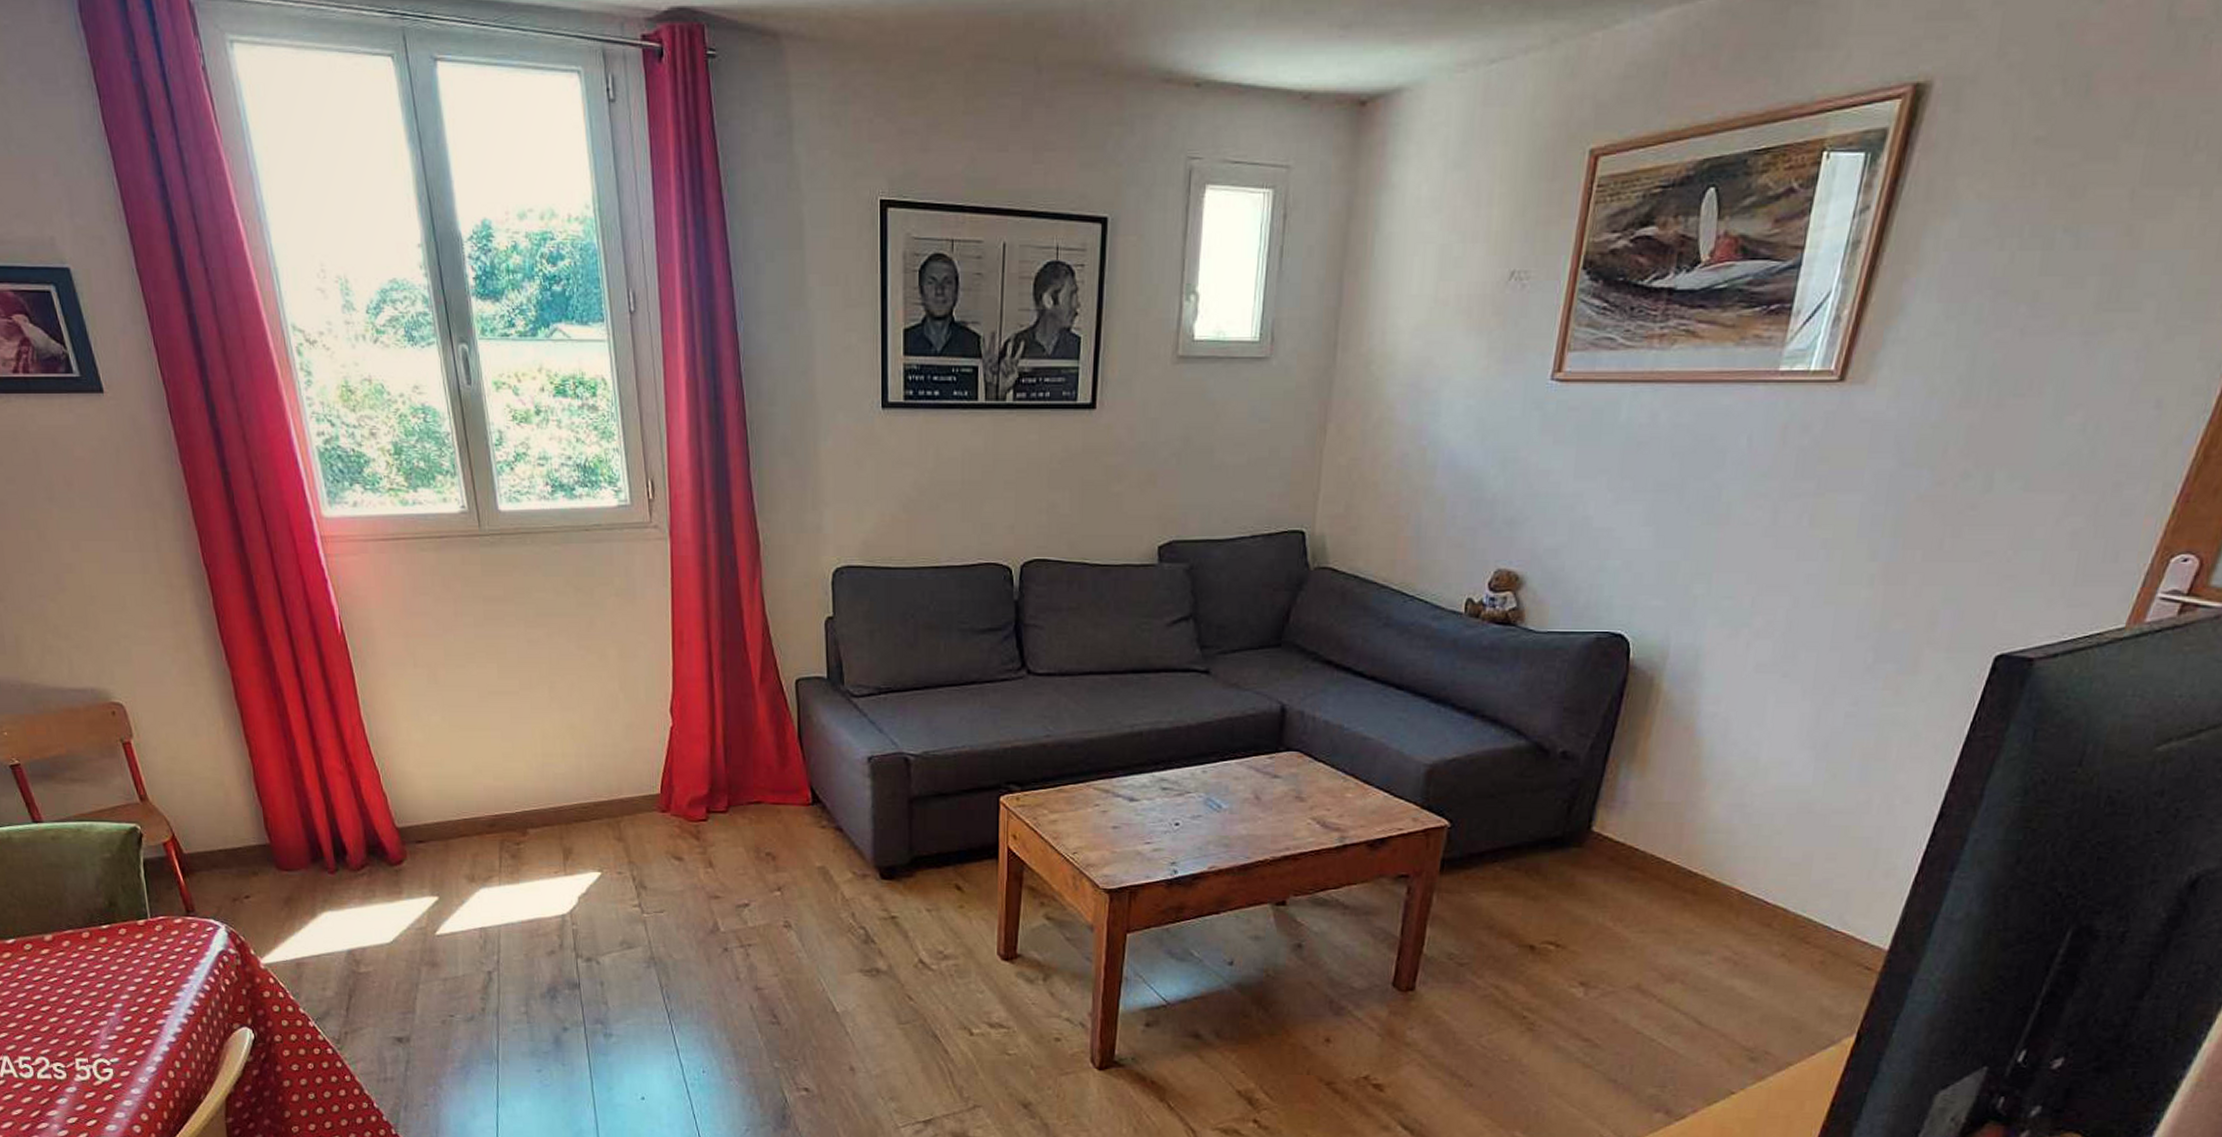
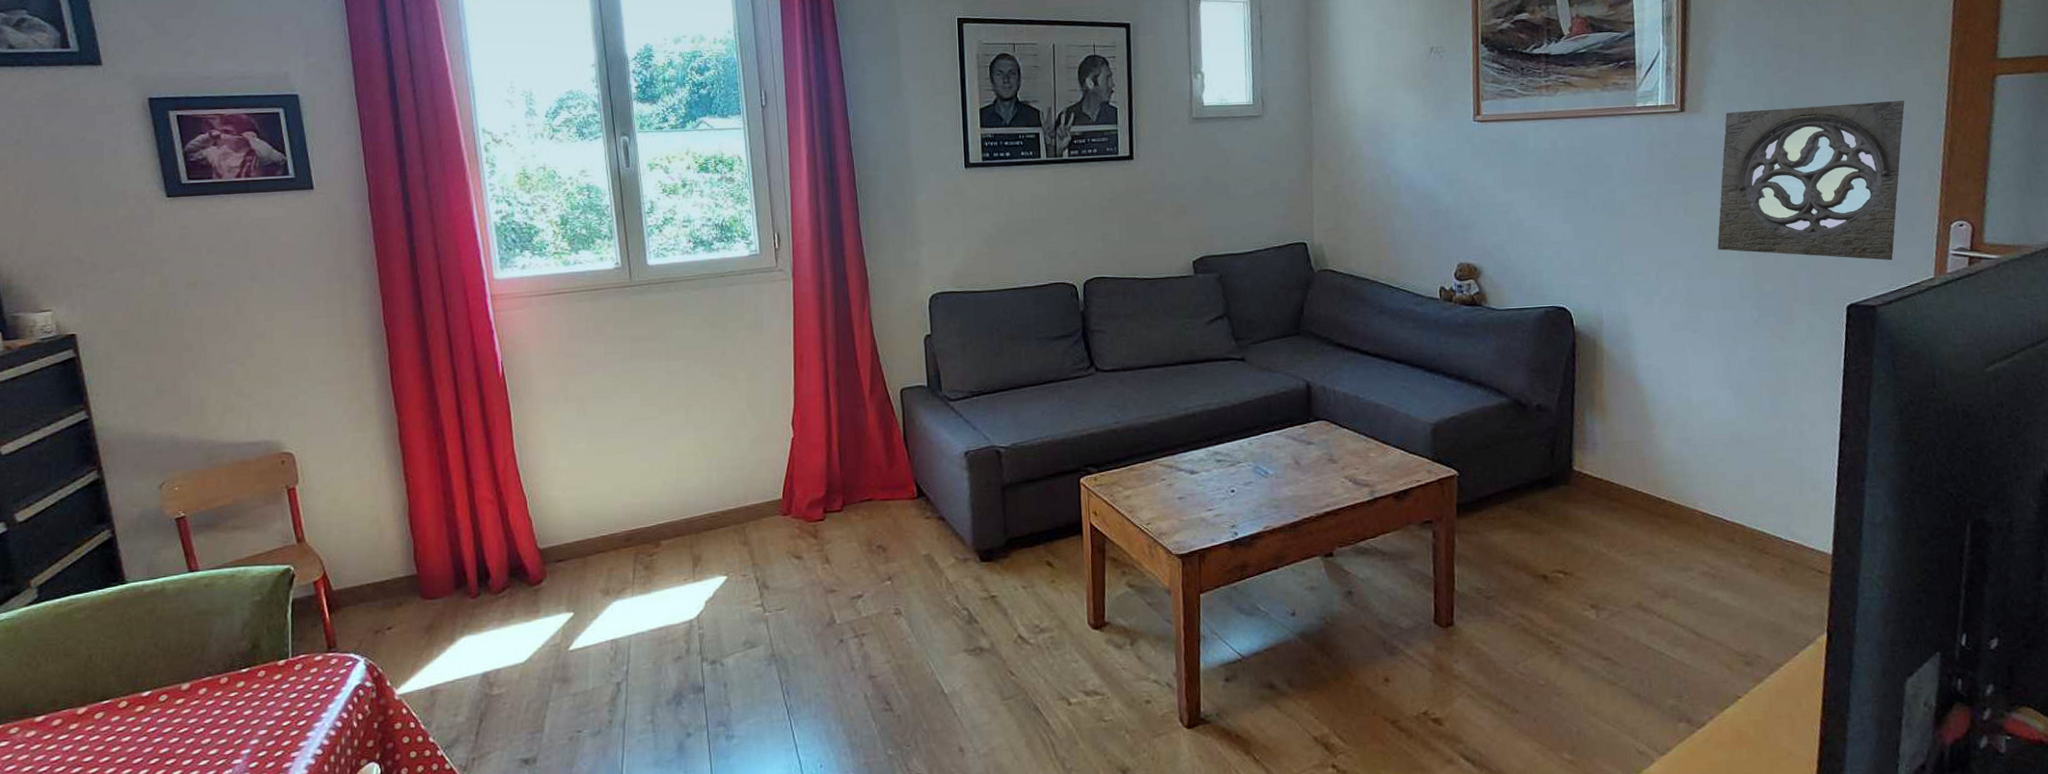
wall ornament: none [1842,380,2163,602] -> present [1717,100,1905,261]

